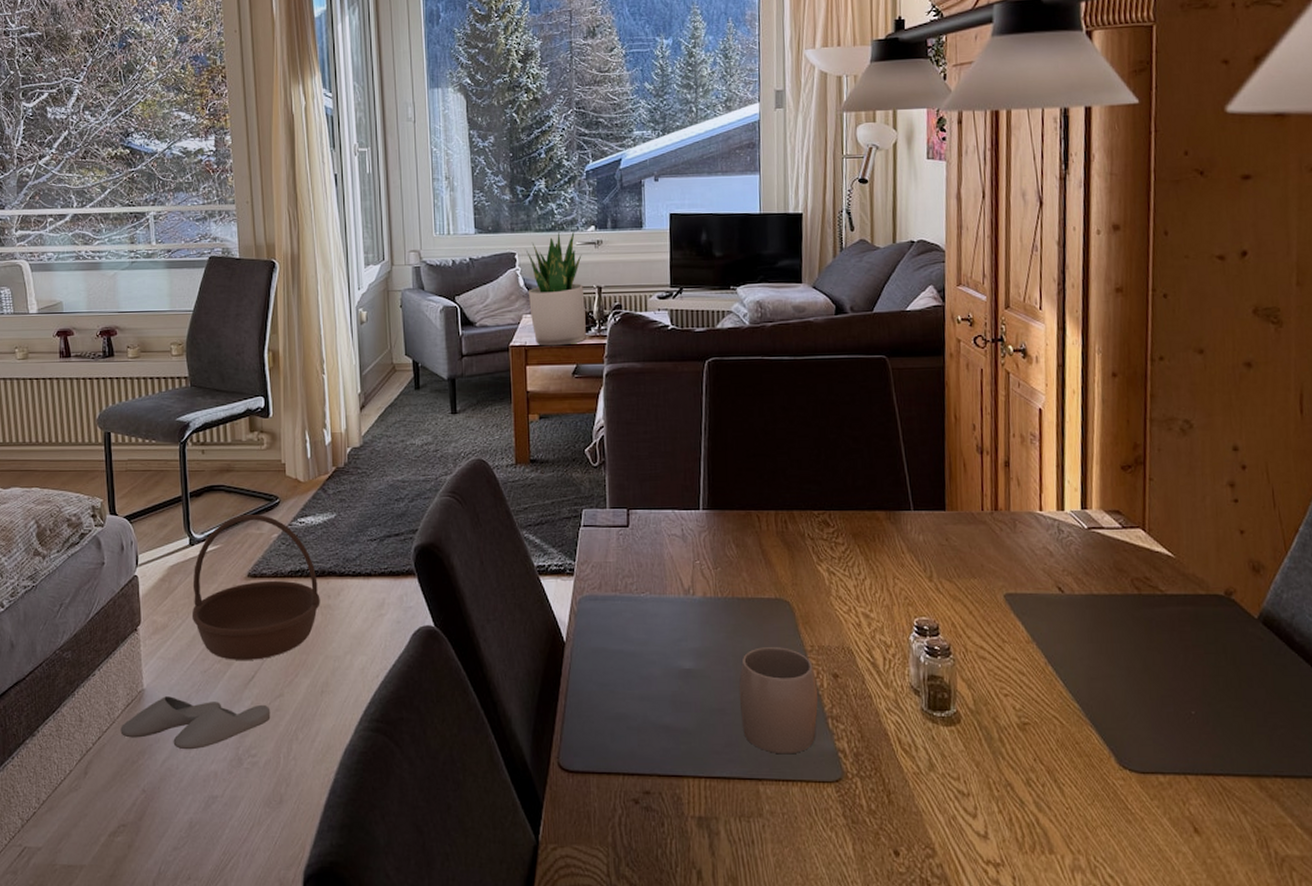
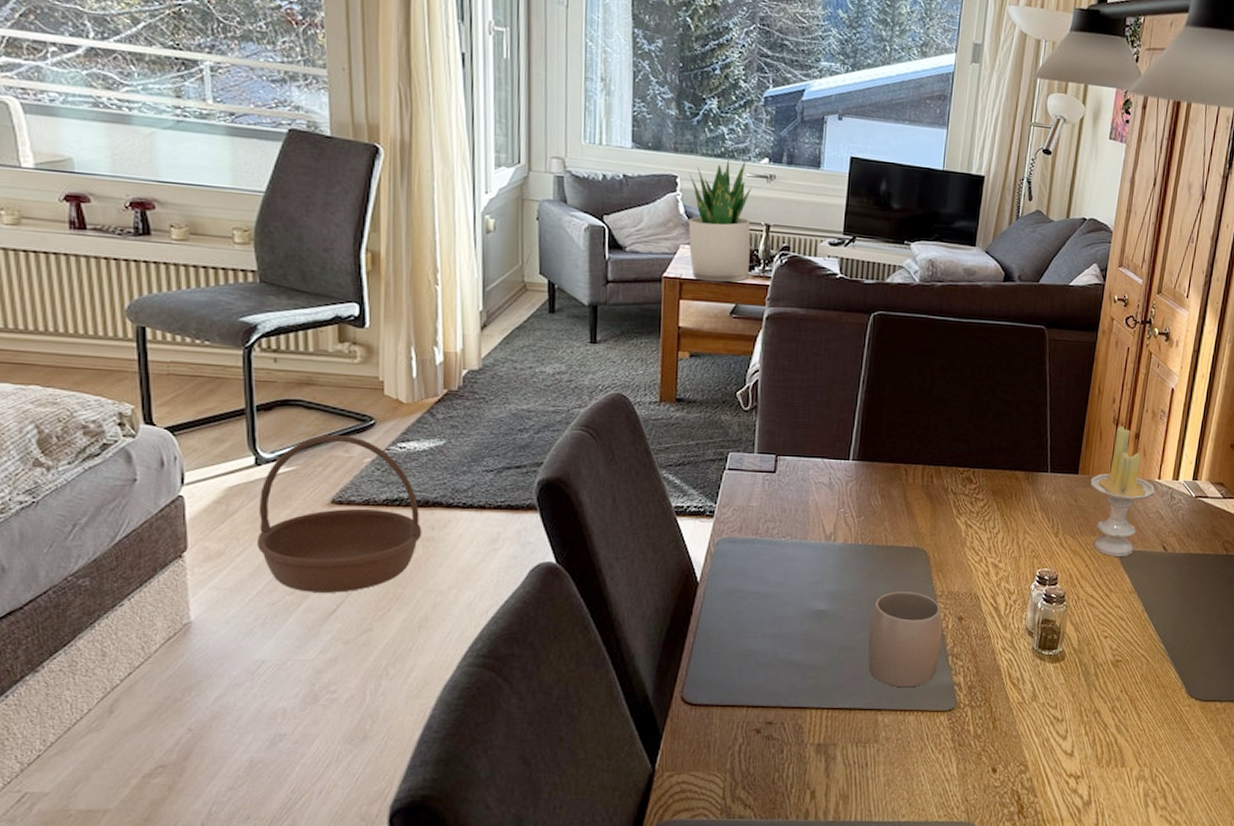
slippers: present [120,696,271,750] -> none [158,630,356,687]
candle: none [961,454,1038,601] -> present [1091,426,1155,557]

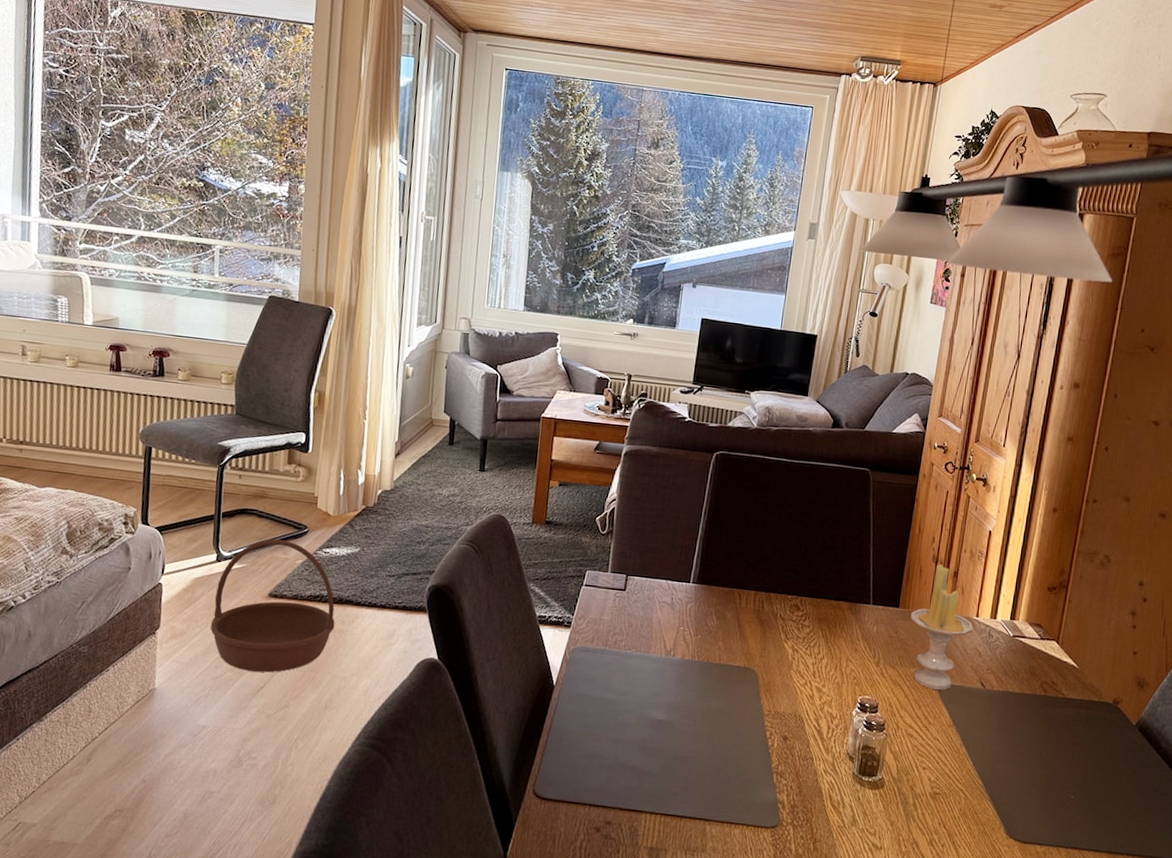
planter: present [688,159,752,283] -> none [564,320,618,423]
mug: present [868,591,943,688] -> none [699,707,769,801]

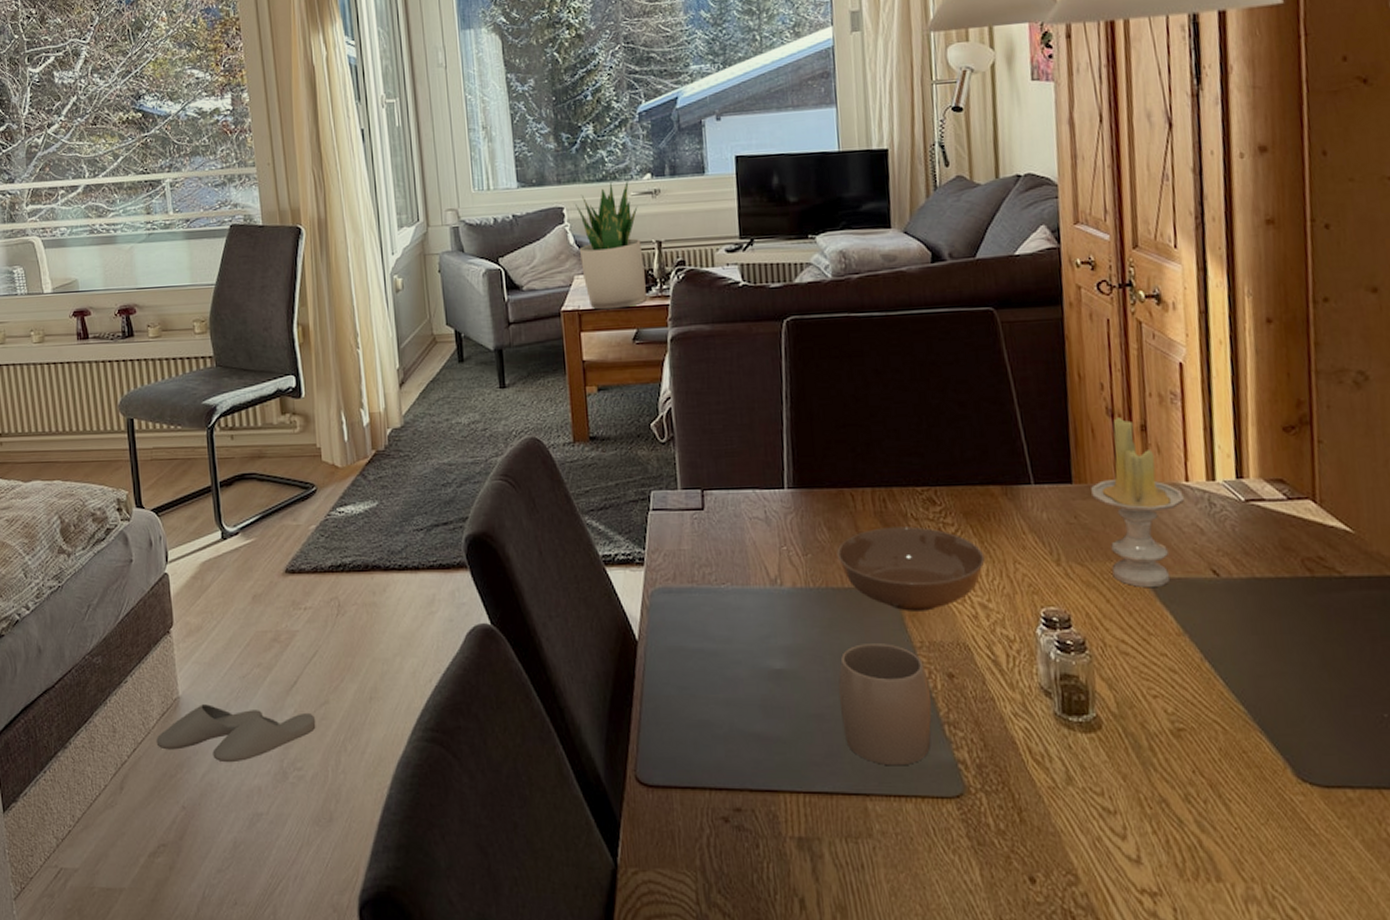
slippers: none [127,697,275,748] -> present [156,704,316,763]
basket: present [210,538,335,673] -> none [226,503,365,664]
planter: none [564,320,618,423] -> present [574,180,647,310]
mug: none [699,707,769,801] -> present [838,643,932,766]
bowl: none [720,622,827,689] -> present [837,526,985,611]

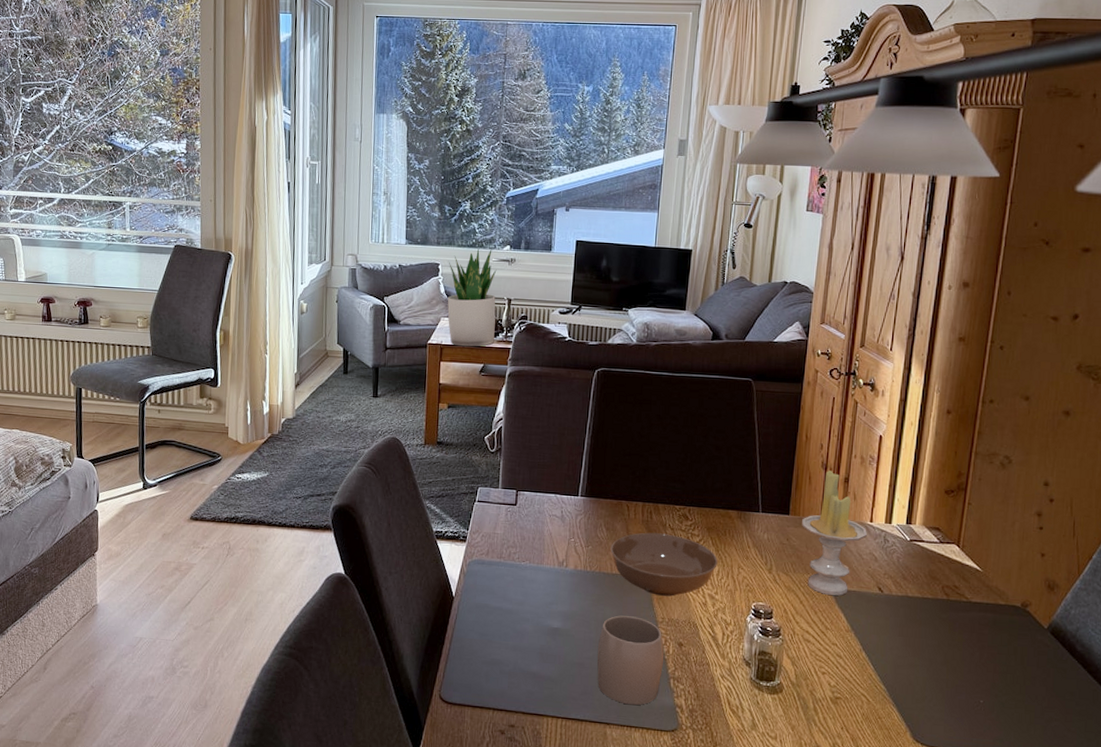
slippers: present [156,704,316,763] -> none [76,612,202,658]

